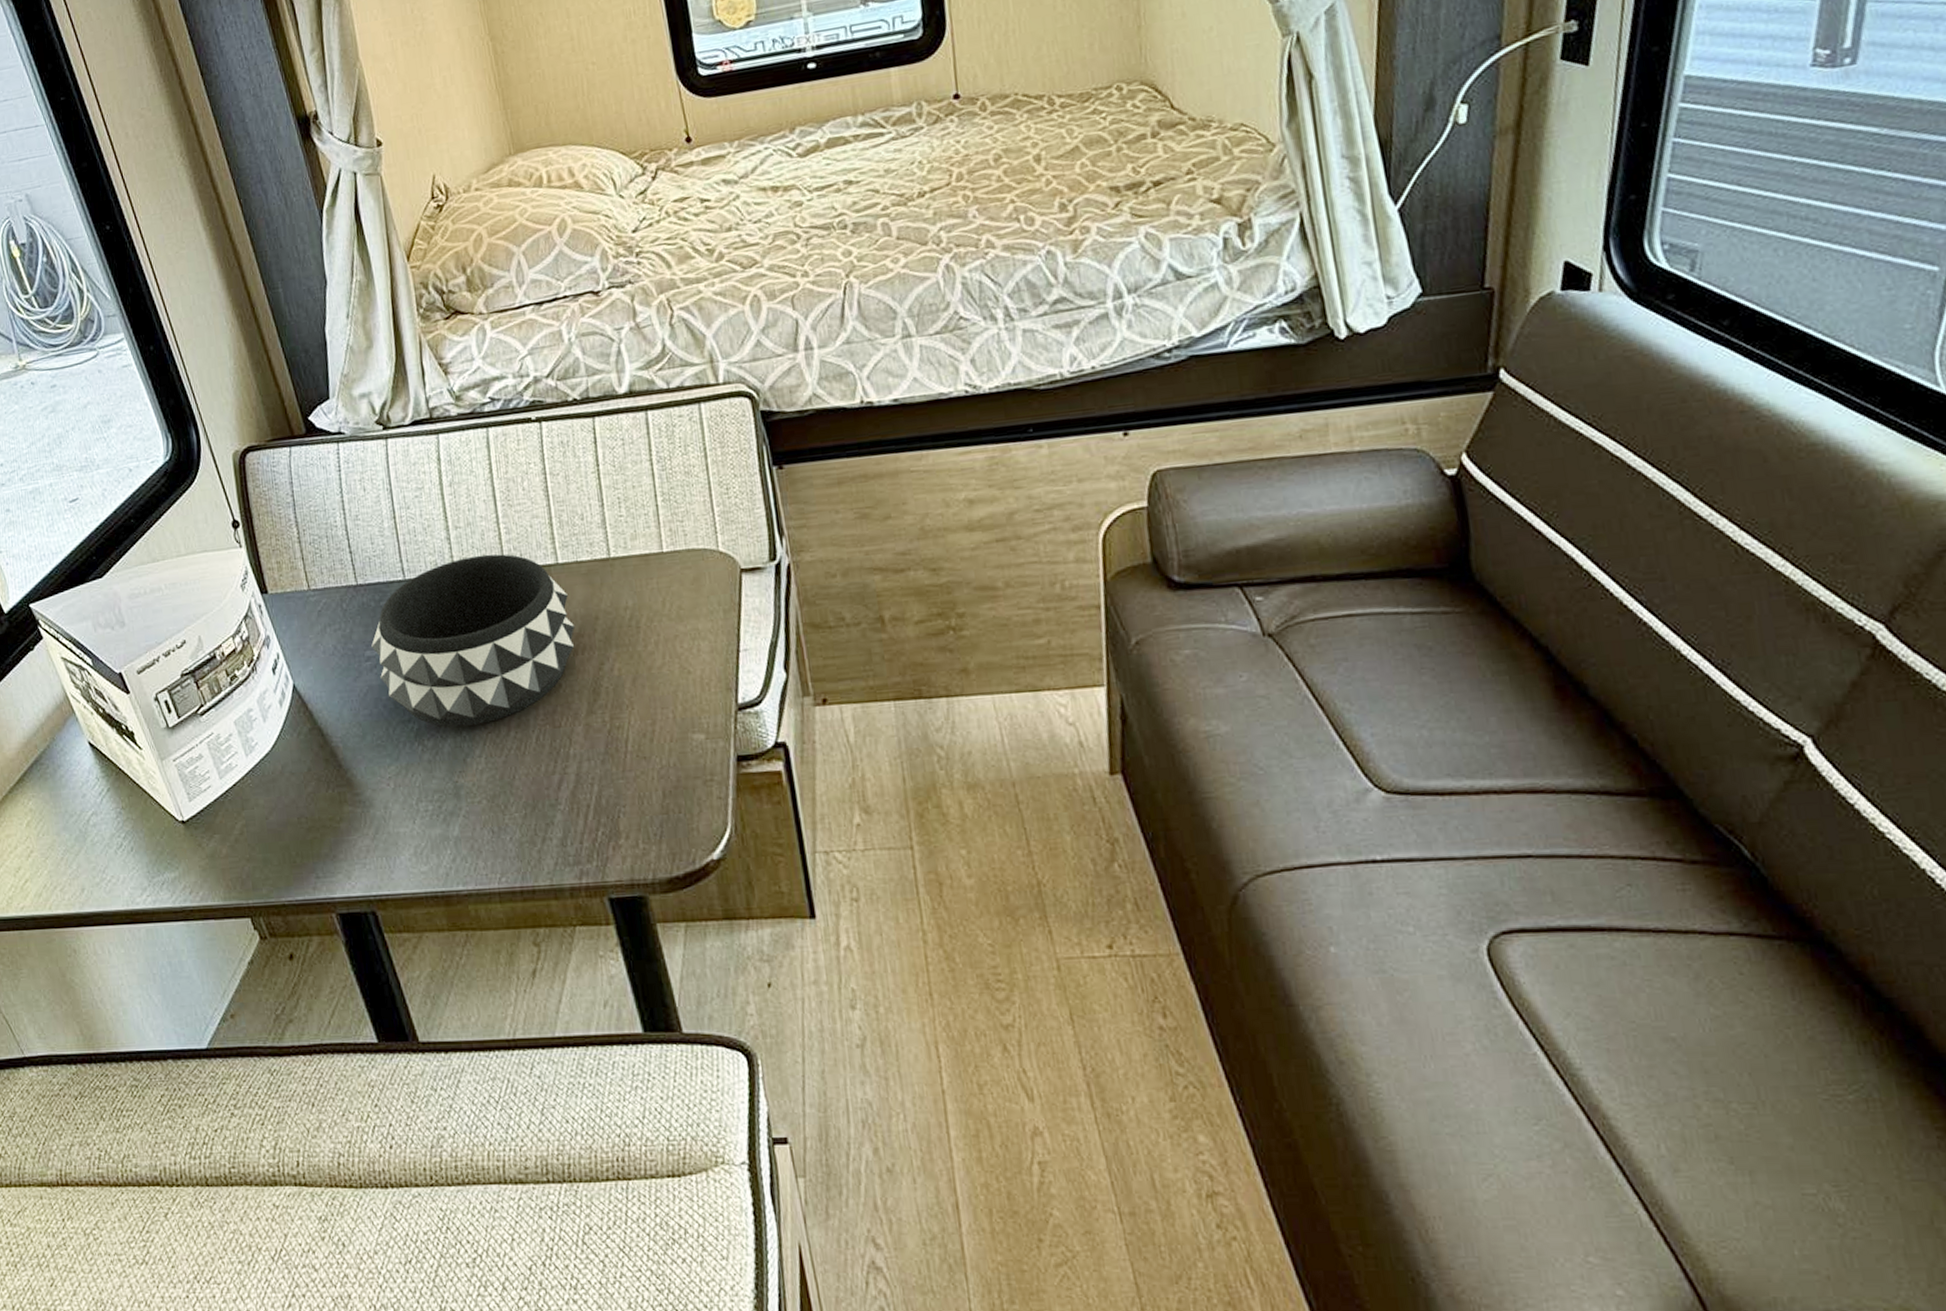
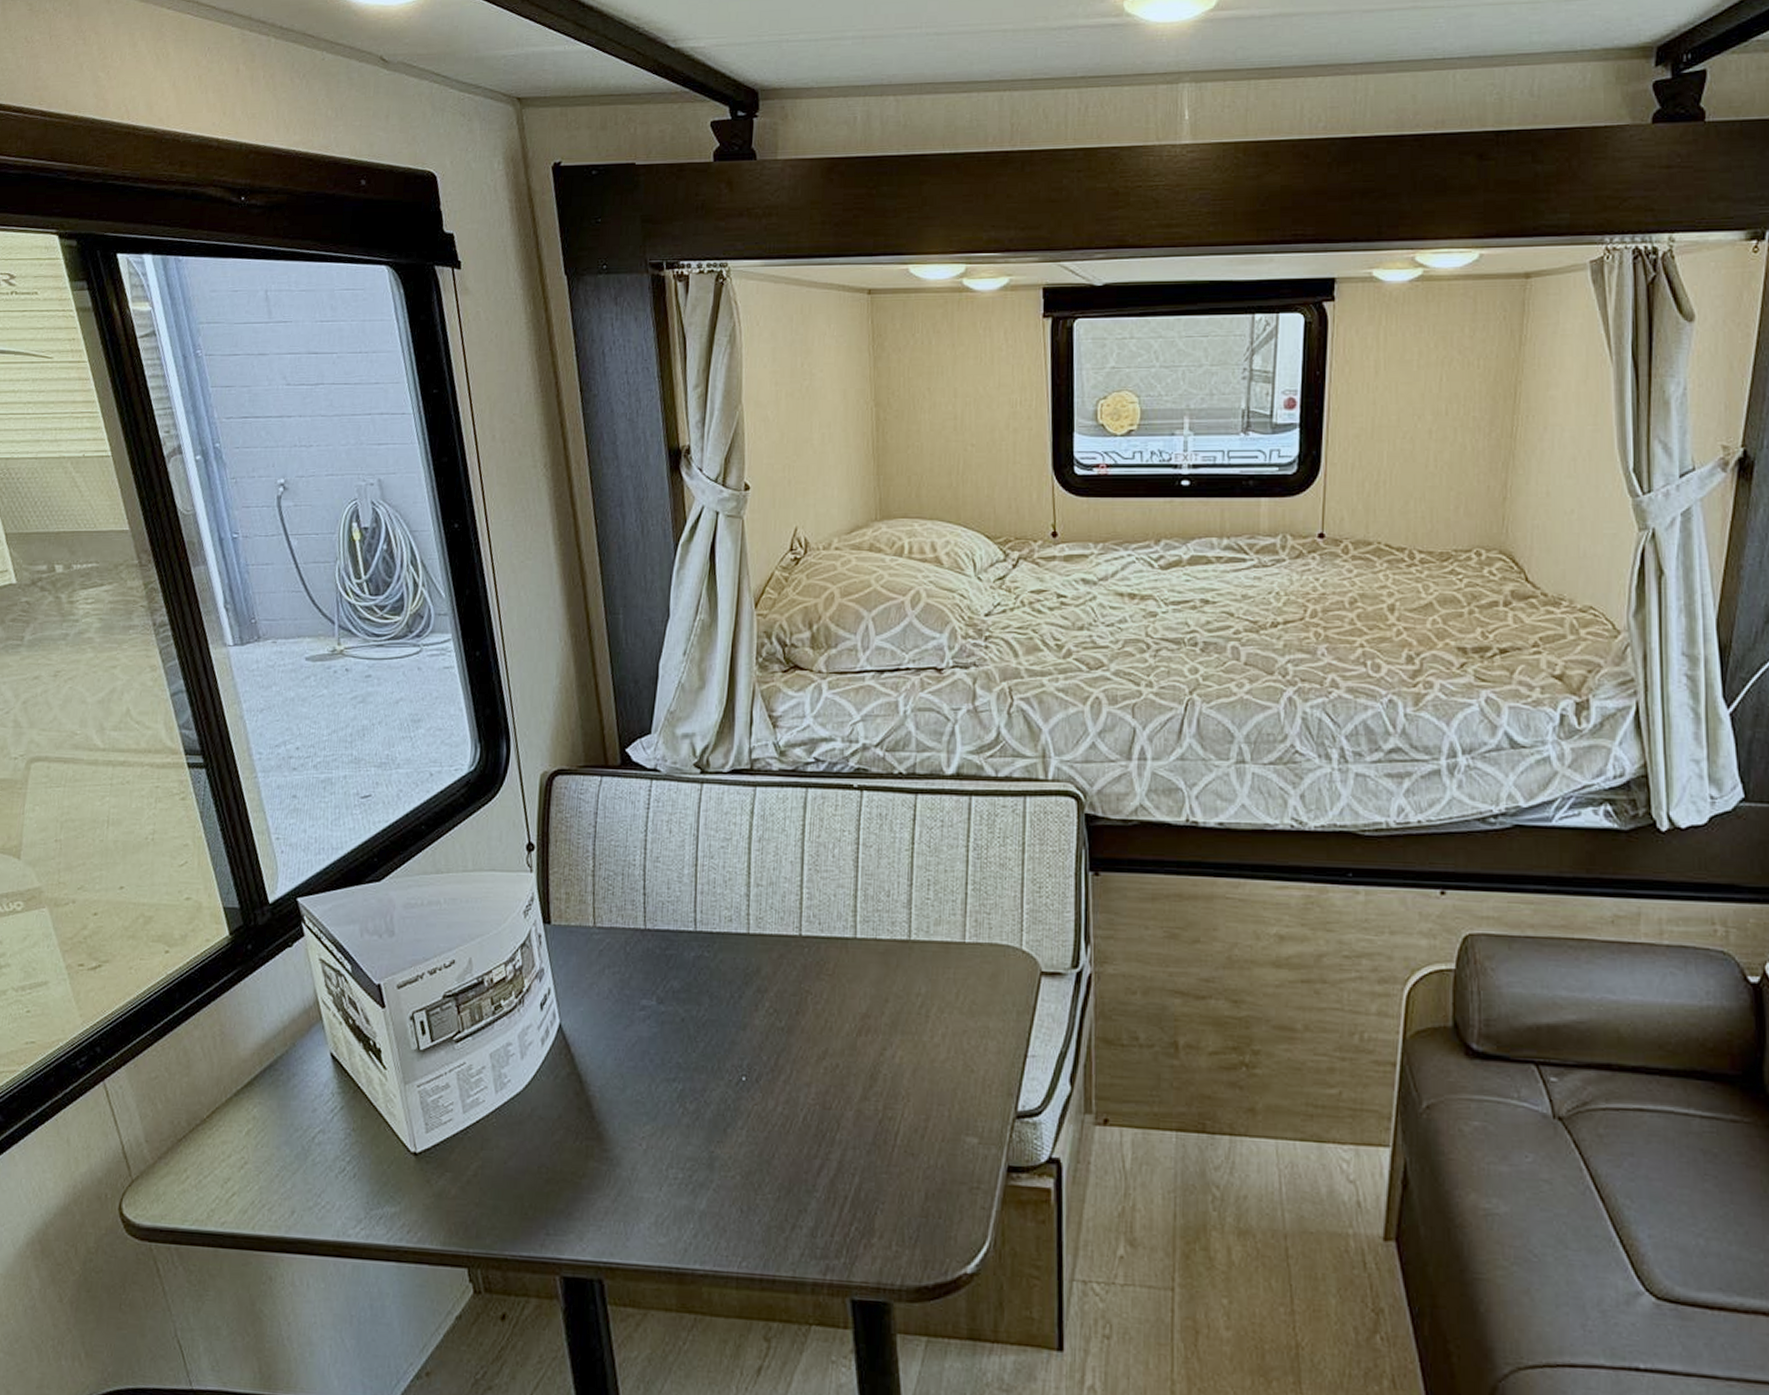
decorative bowl: present [371,554,575,727] -> none [649,917,862,1095]

